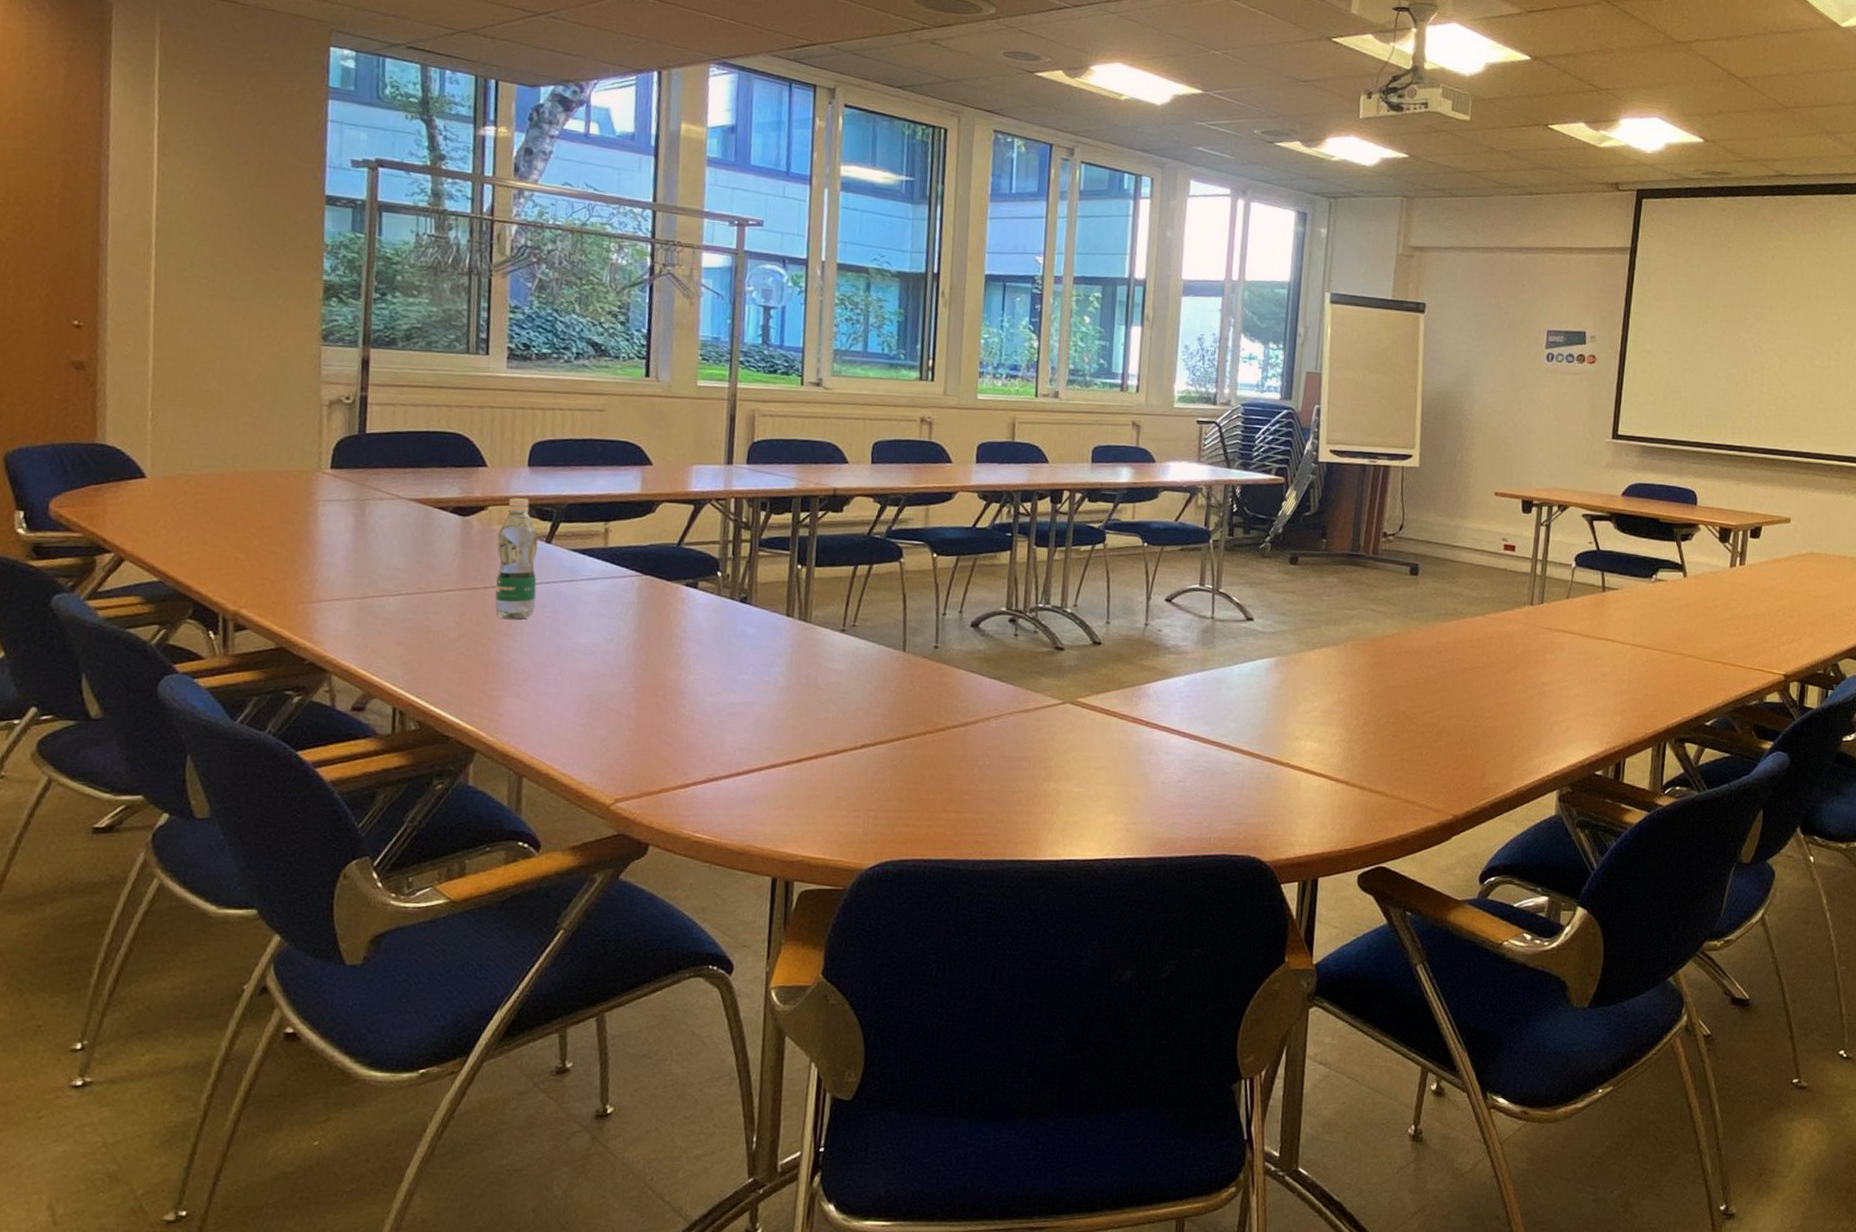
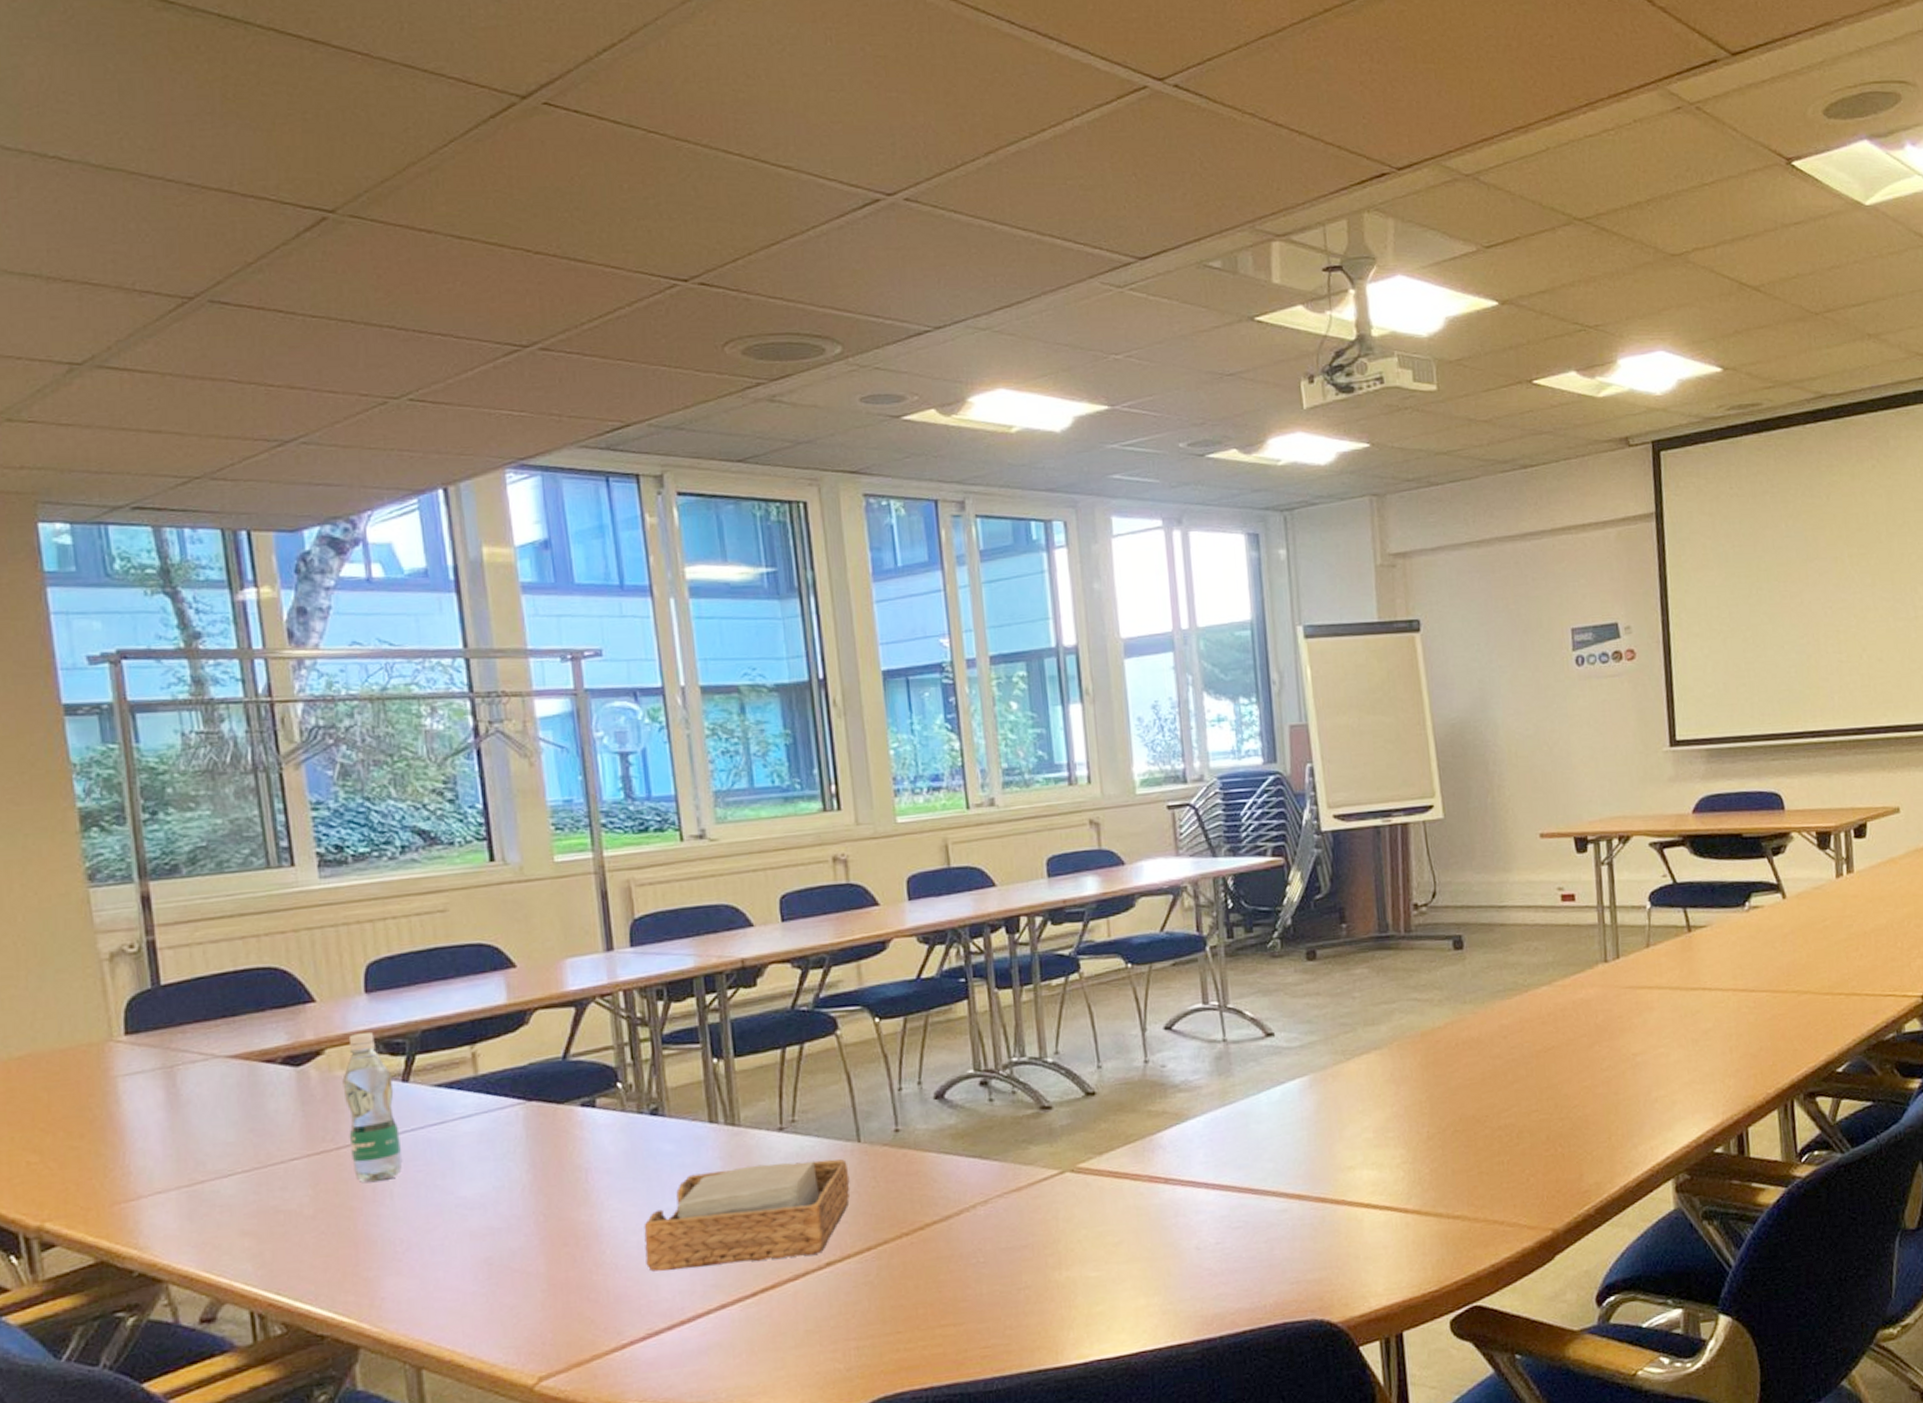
napkin holder: none [717,655,892,737] -> present [644,1159,851,1272]

